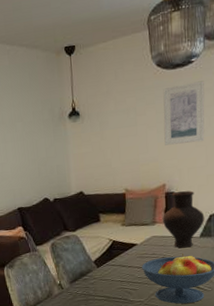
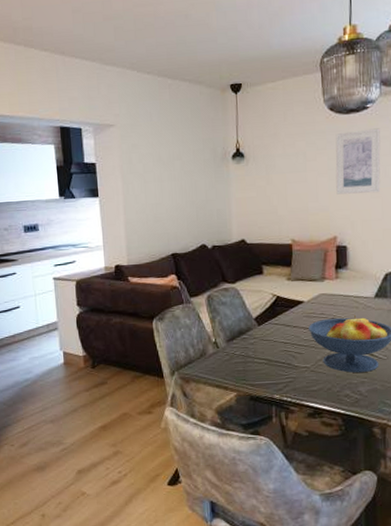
vase: present [163,190,205,248] -> none [333,245,380,309]

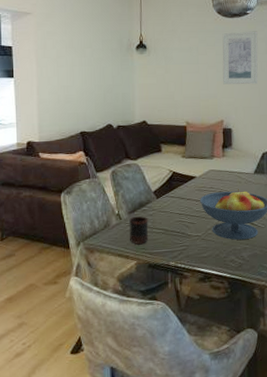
mug: none [227,345,250,376] -> present [129,216,149,245]

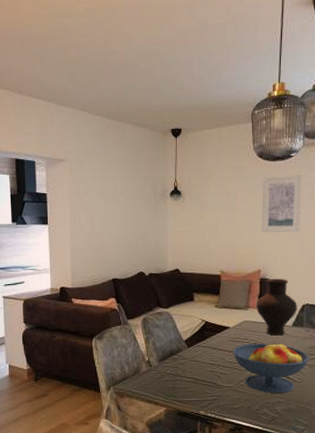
mug: present [129,216,149,245] -> none [159,364,179,392]
vase: none [220,128,258,183] -> present [256,278,298,336]

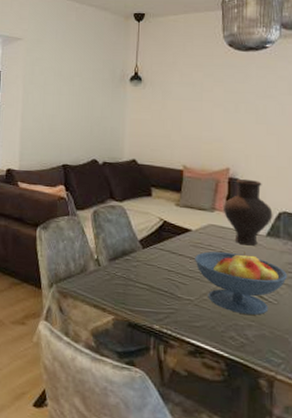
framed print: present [262,175,302,233] -> none [231,67,279,130]

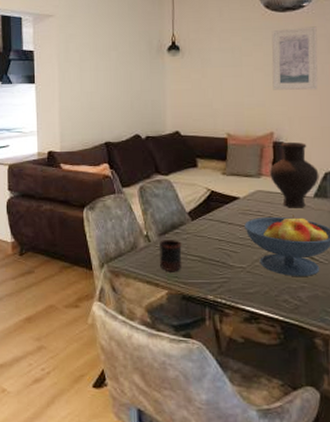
mug: none [108,265,131,298] -> present [159,240,182,272]
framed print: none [231,67,279,130] -> present [271,26,318,91]

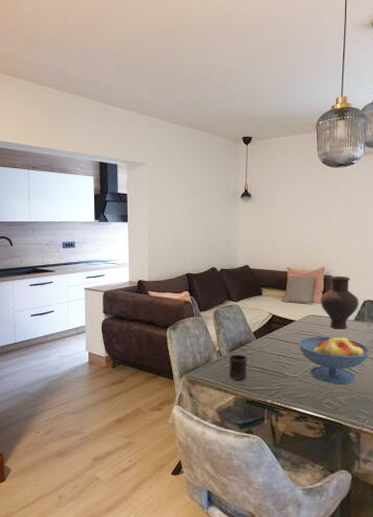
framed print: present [271,26,318,91] -> none [326,180,363,234]

